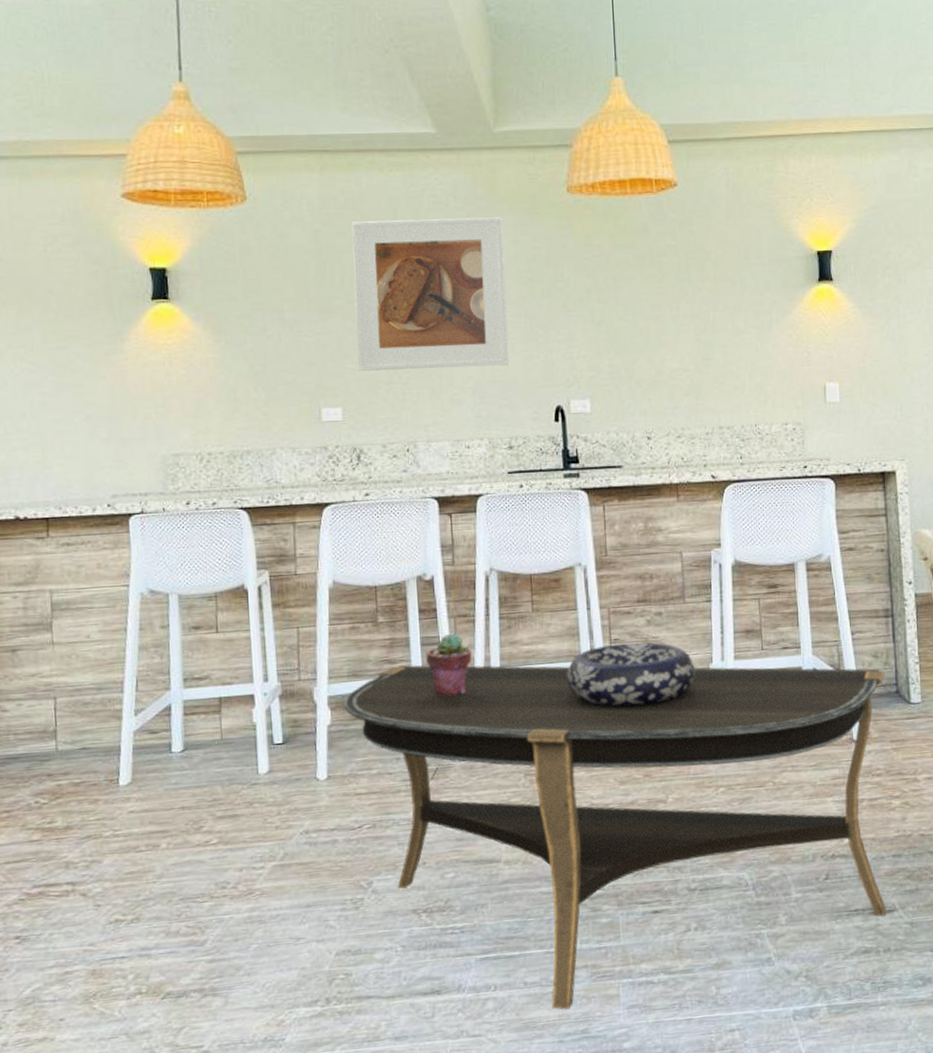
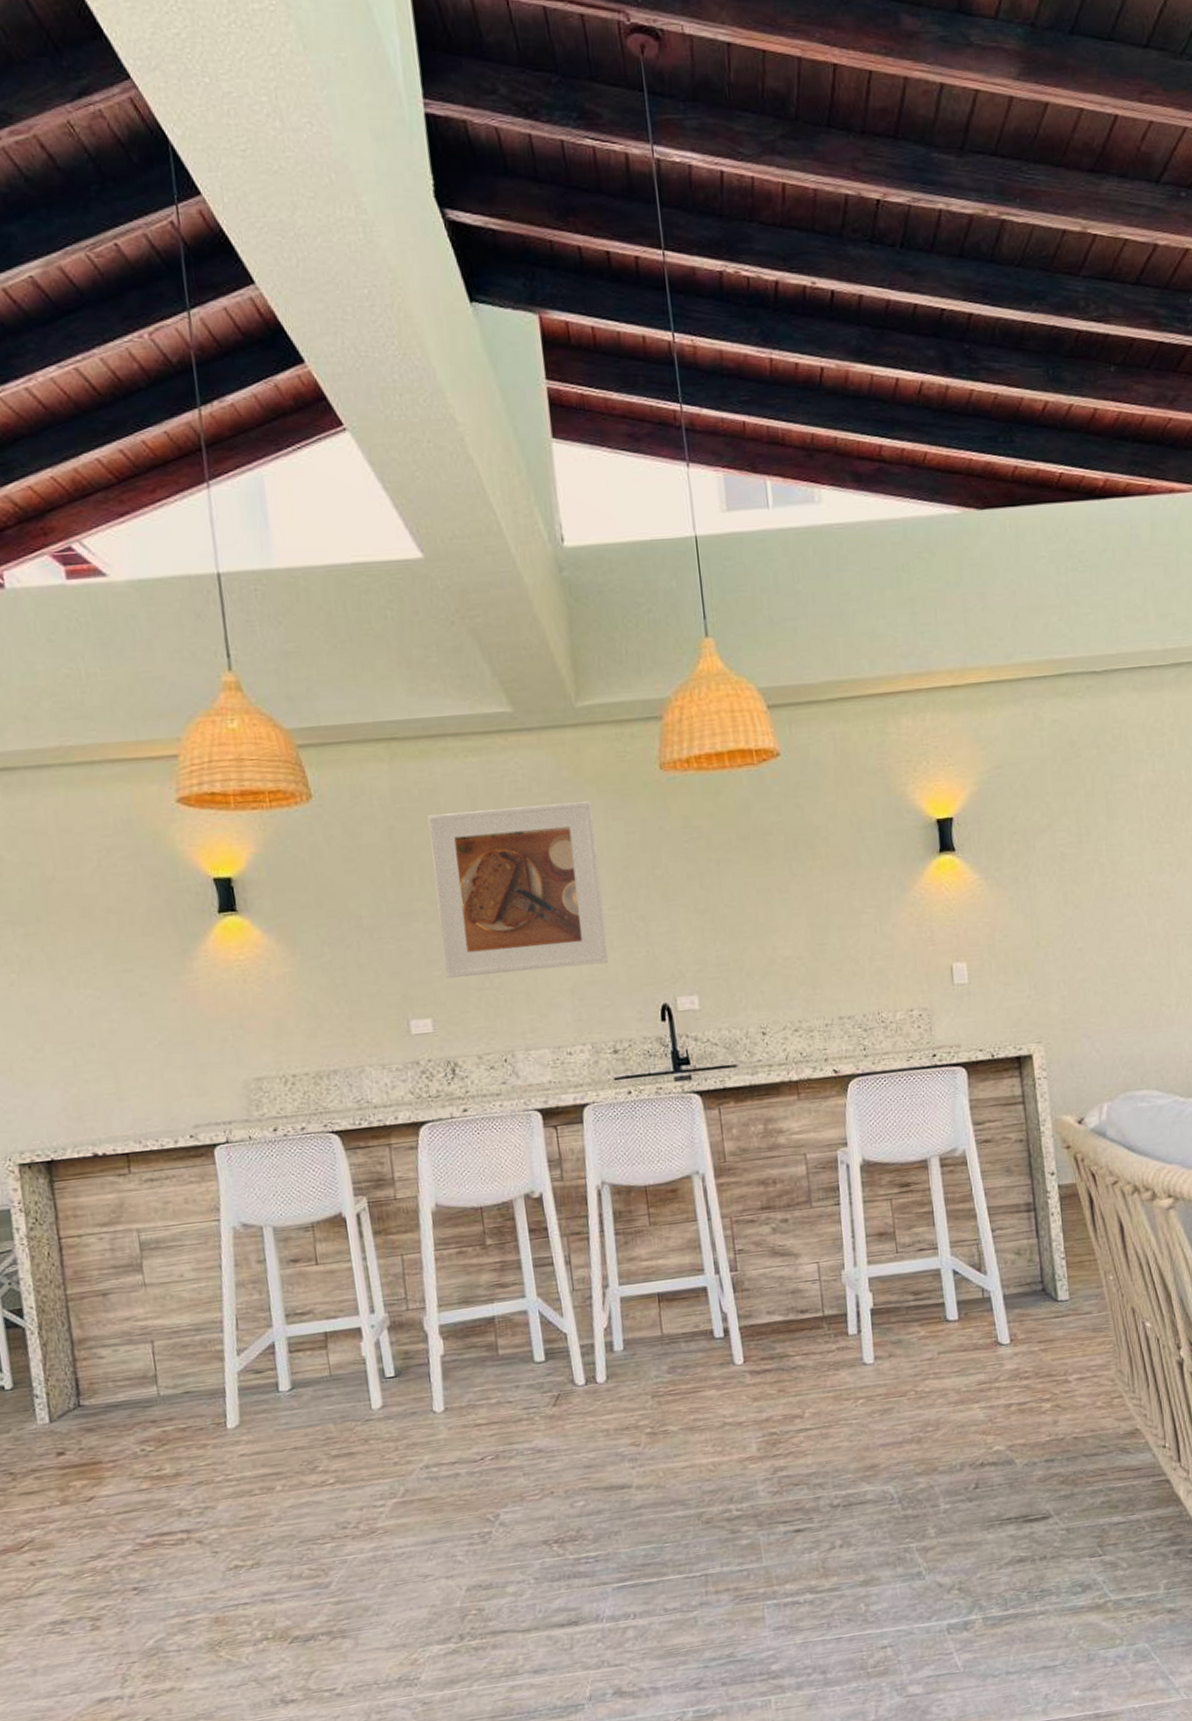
coffee table: present [344,665,887,1010] -> none [456,1266,1041,1635]
potted succulent: present [426,633,473,696] -> none [539,1252,589,1319]
decorative bowl: present [567,642,696,706] -> none [690,1251,827,1320]

